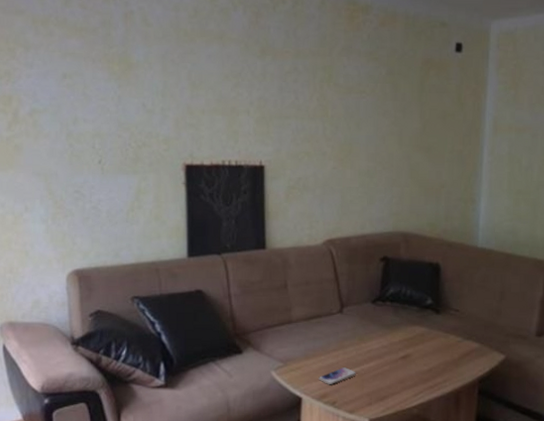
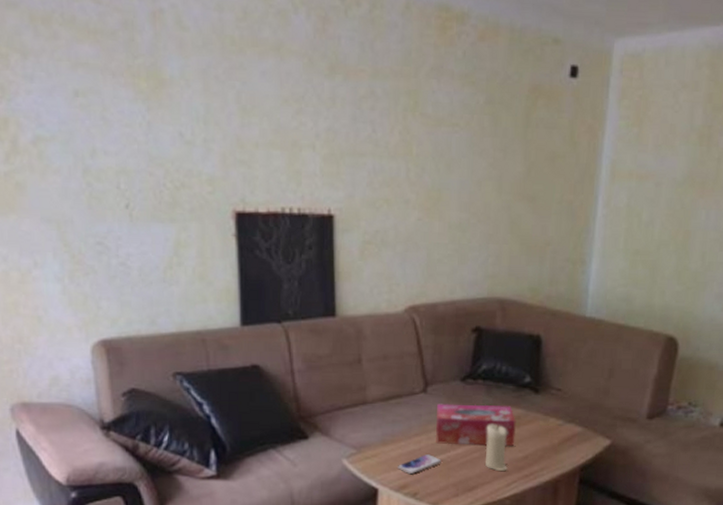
tissue box: none [351,323,420,360] -> present [436,403,516,446]
candle: none [394,340,414,383] -> present [484,424,508,472]

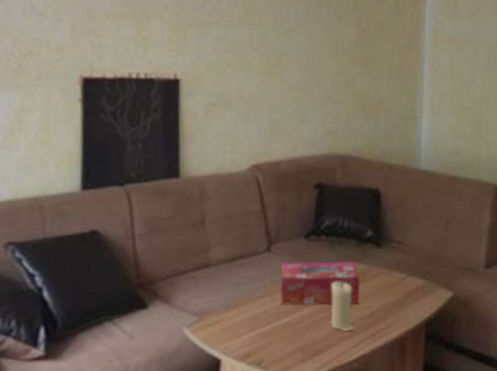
smartphone: present [398,454,441,475] -> none [242,318,287,341]

